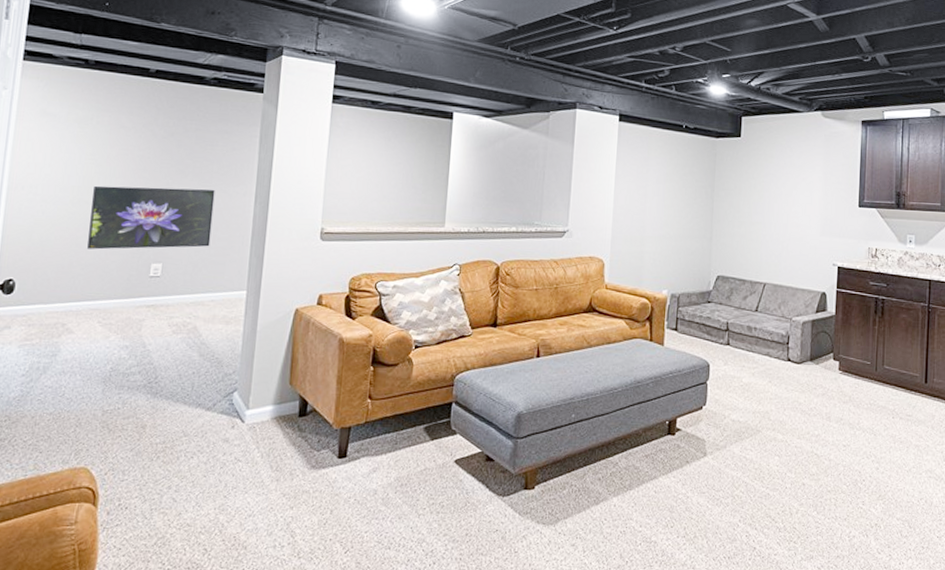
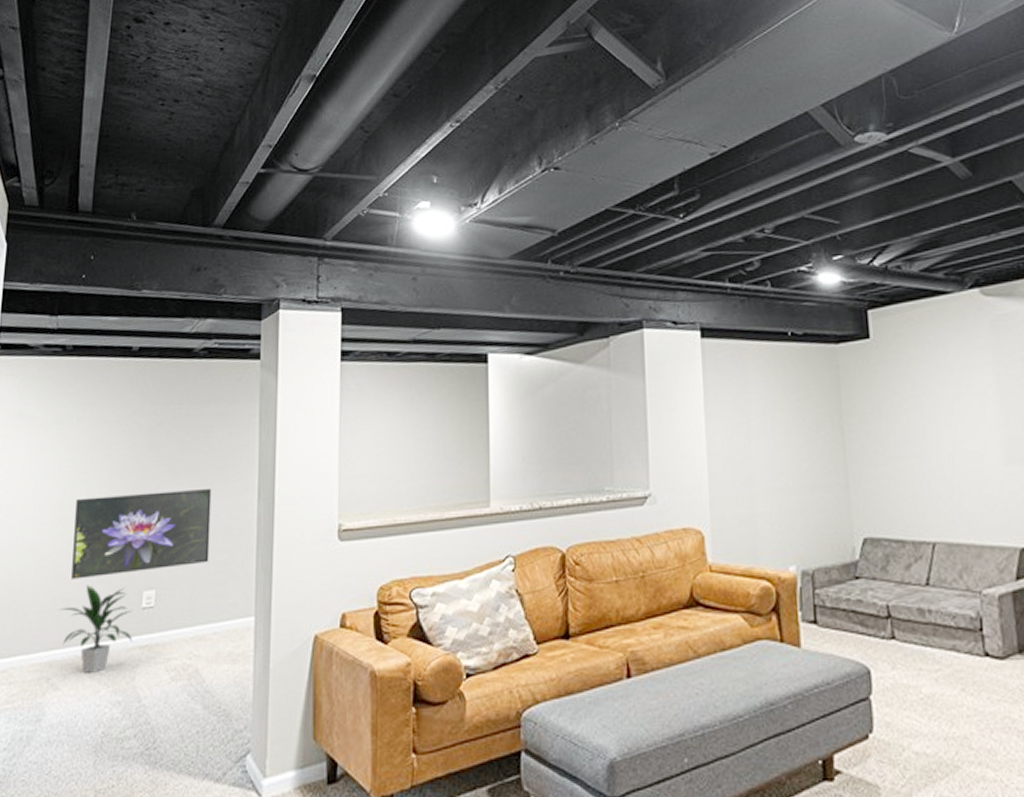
indoor plant: none [75,255,141,323] -> present [59,585,133,673]

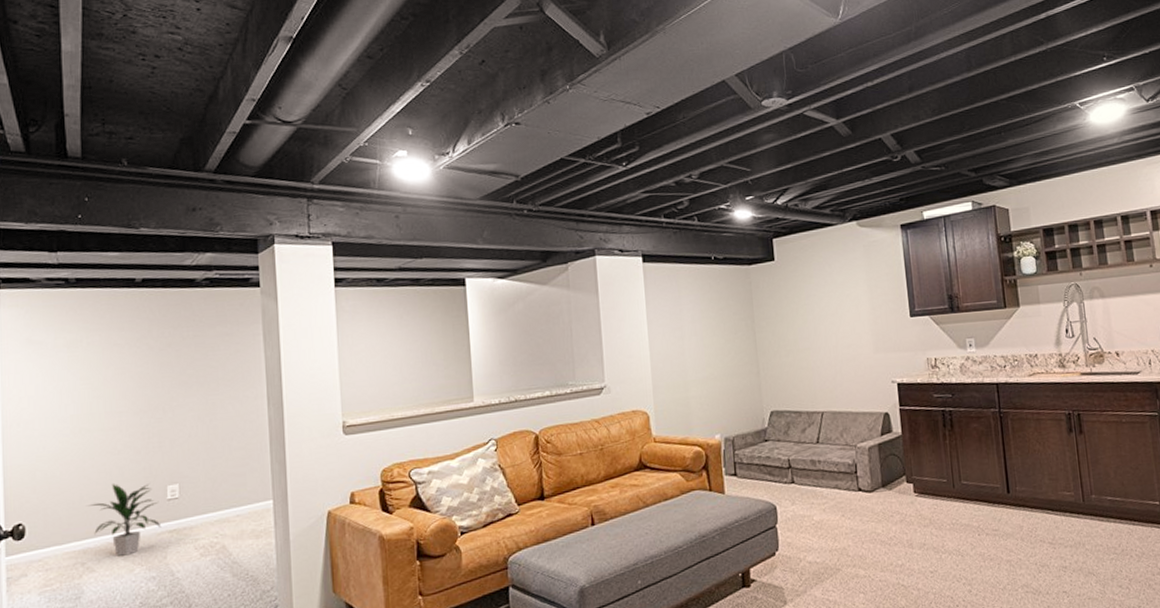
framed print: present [71,487,212,579] -> none [94,397,227,480]

